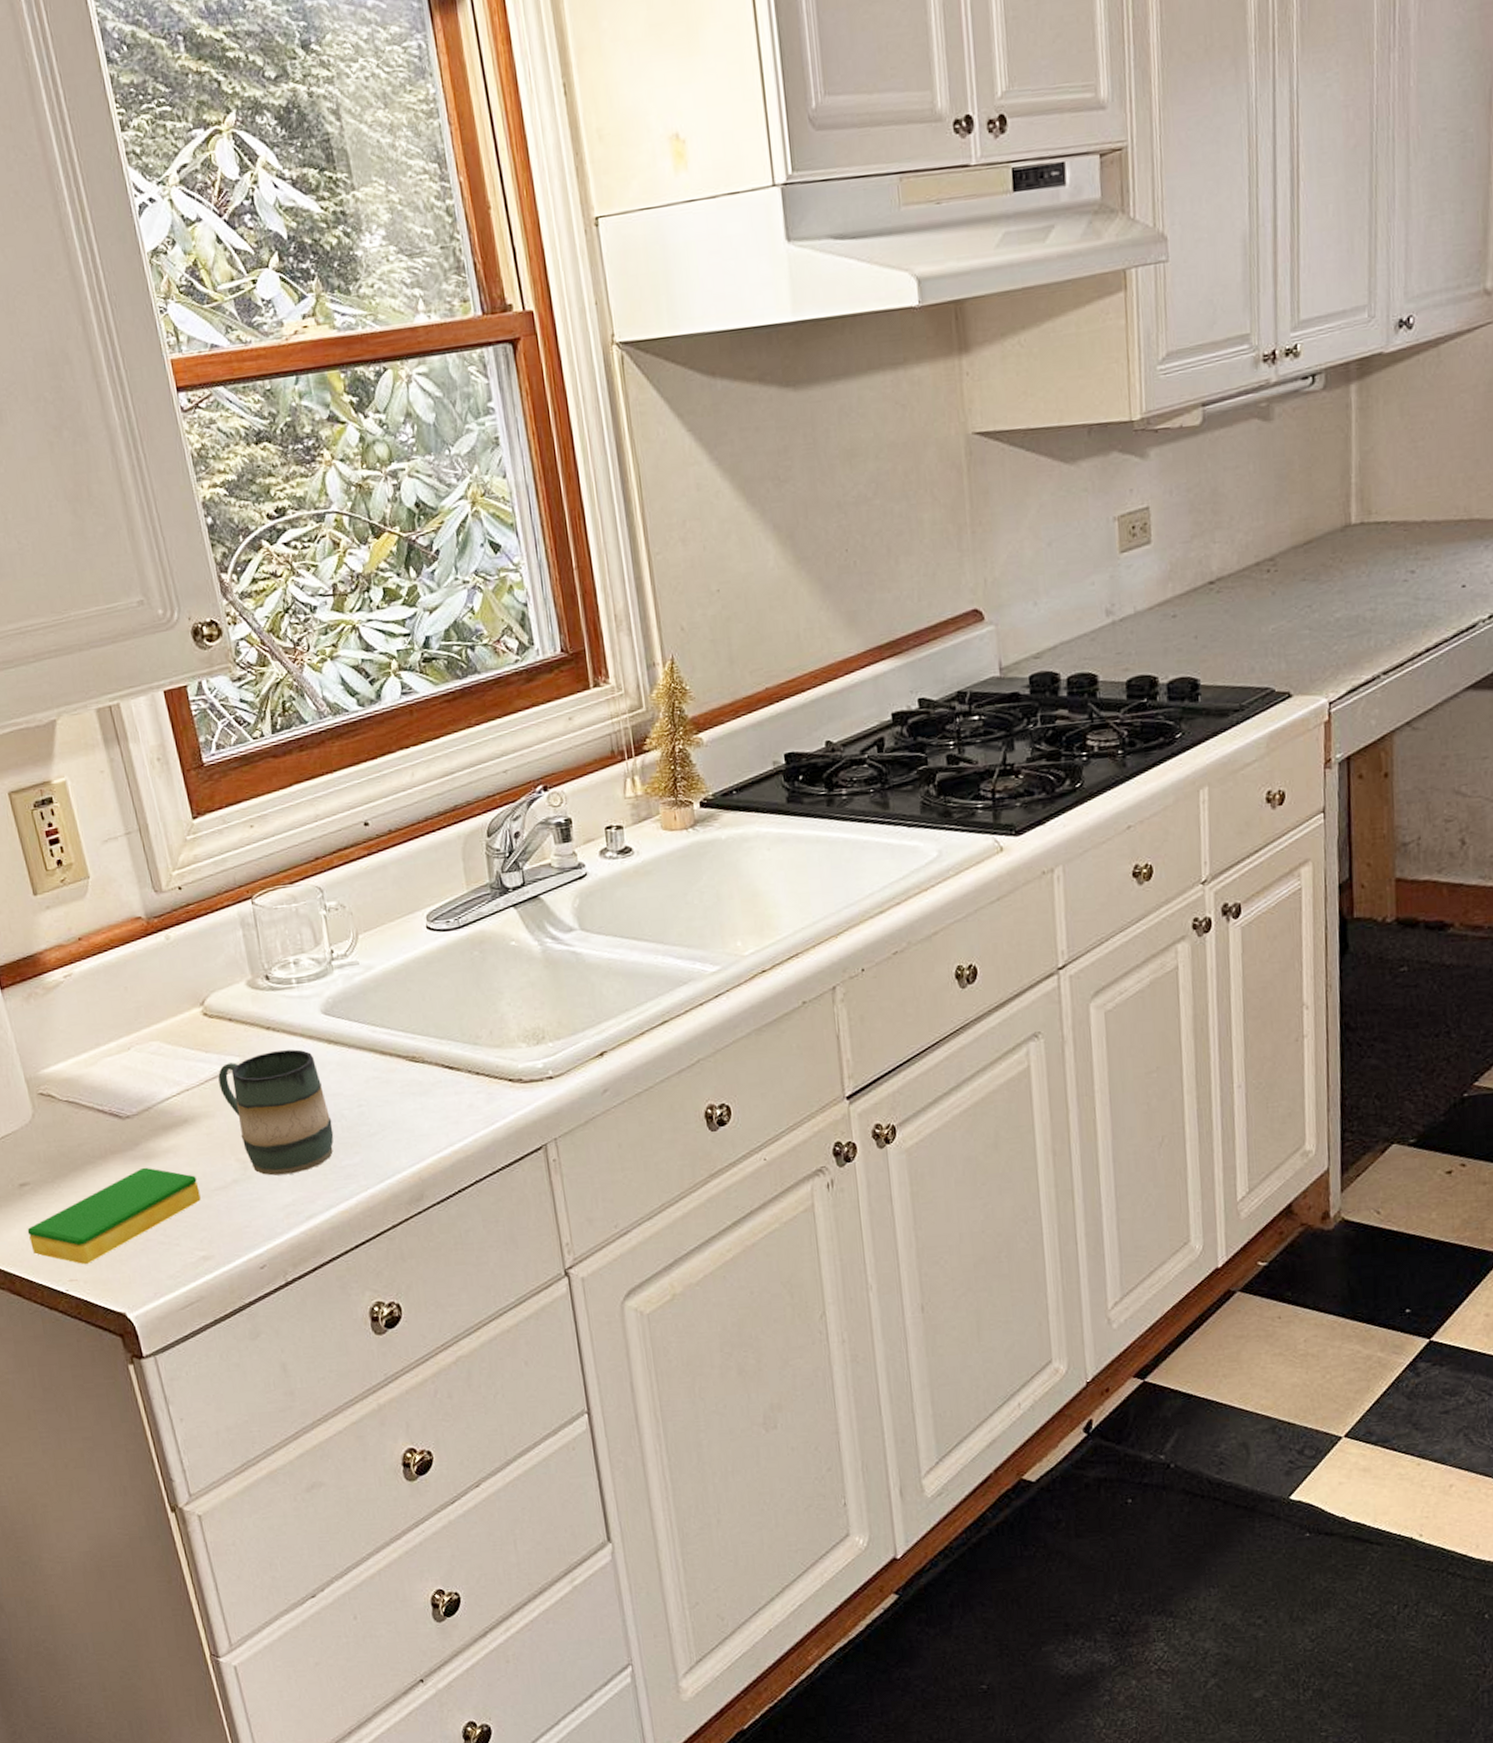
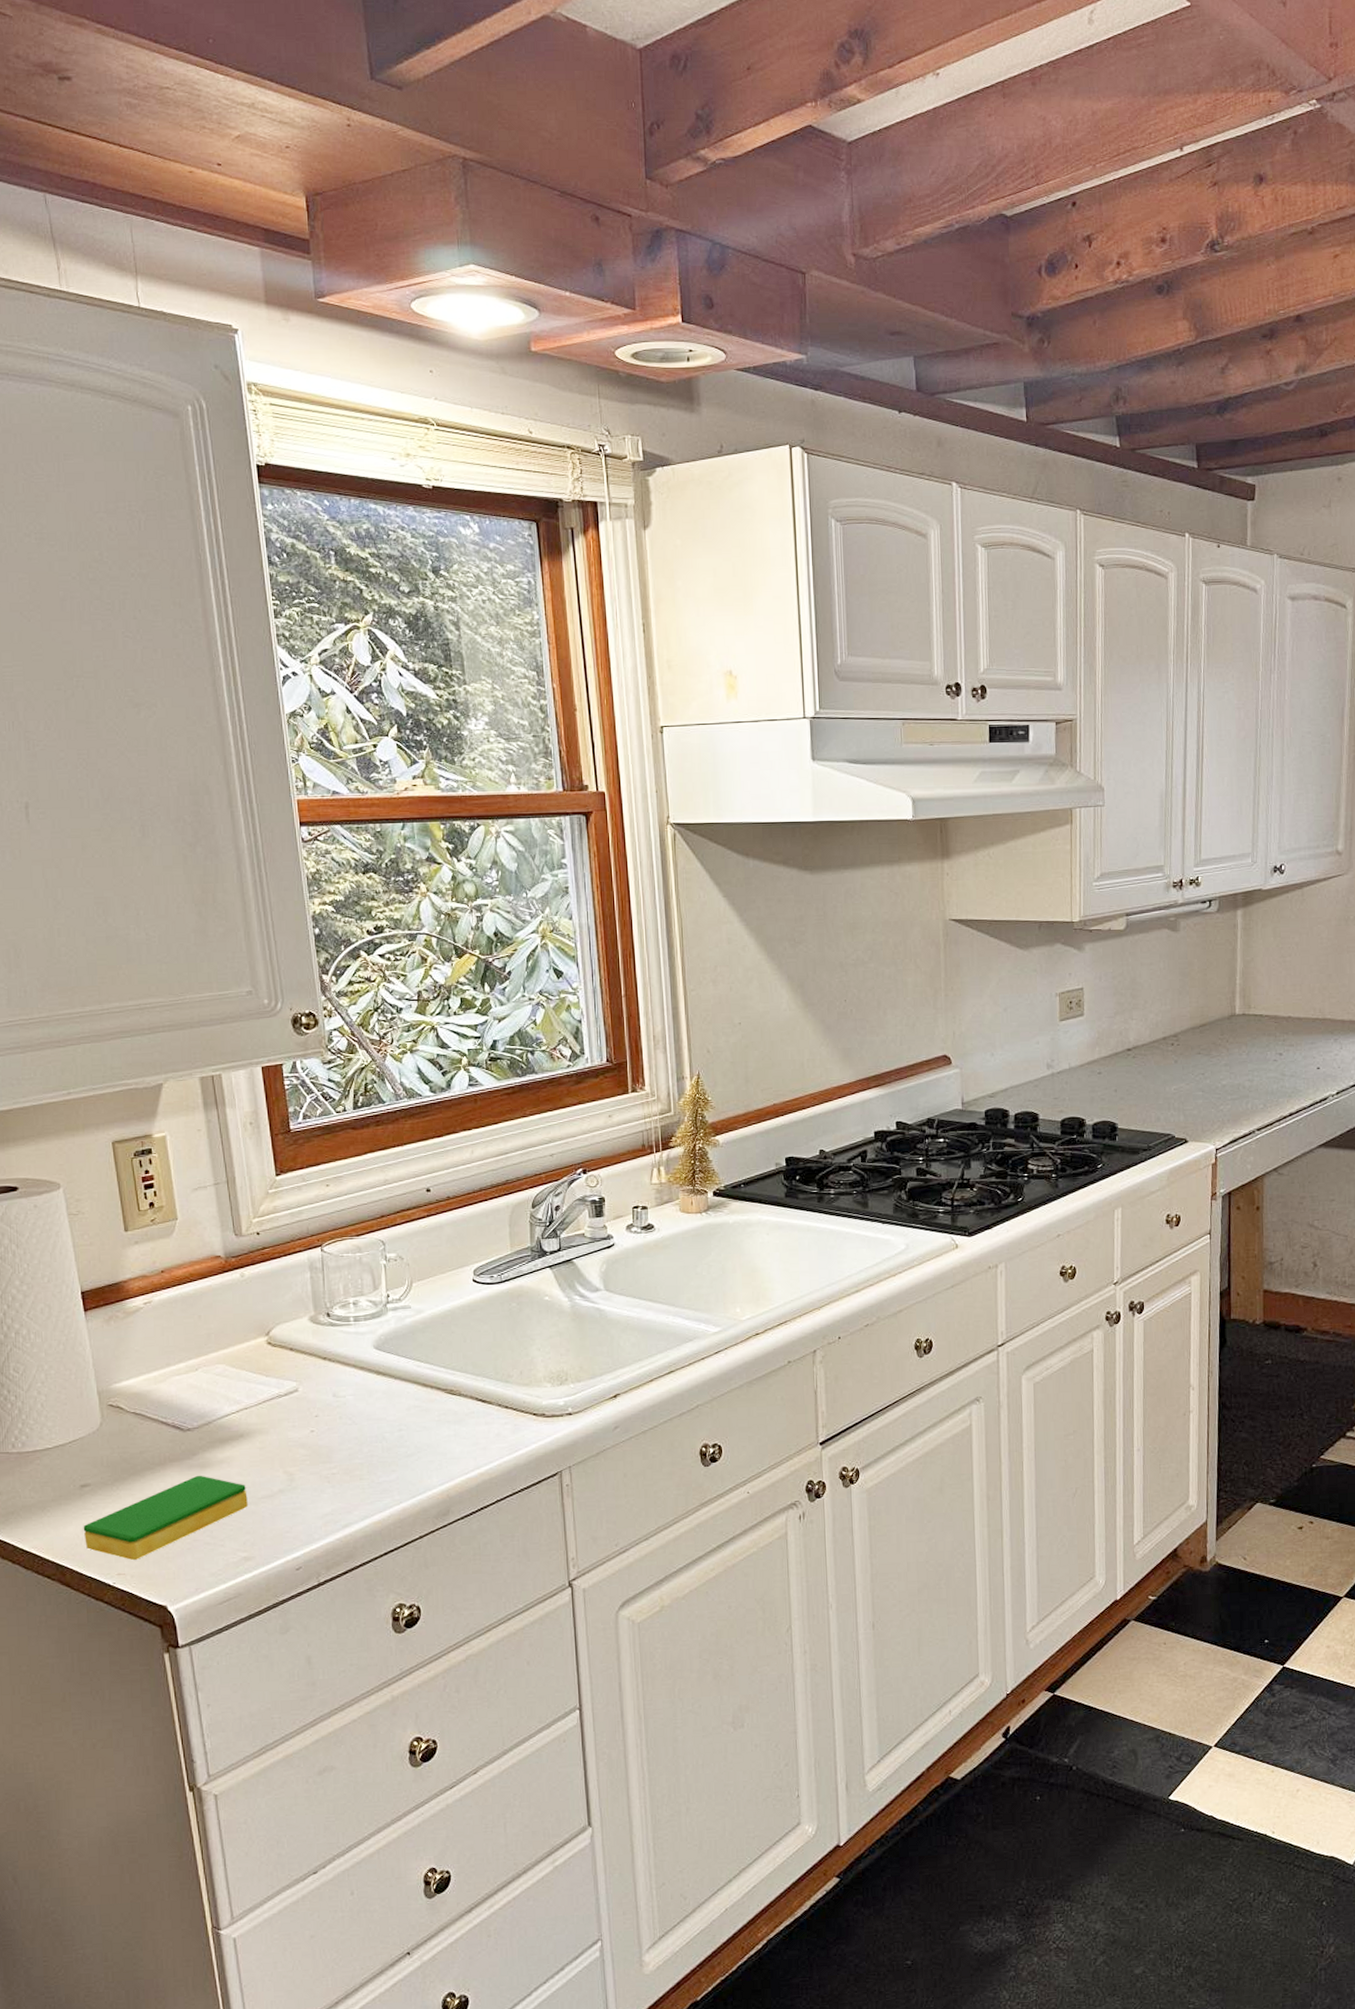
mug: present [218,1049,334,1176] -> none [275,1378,374,1488]

